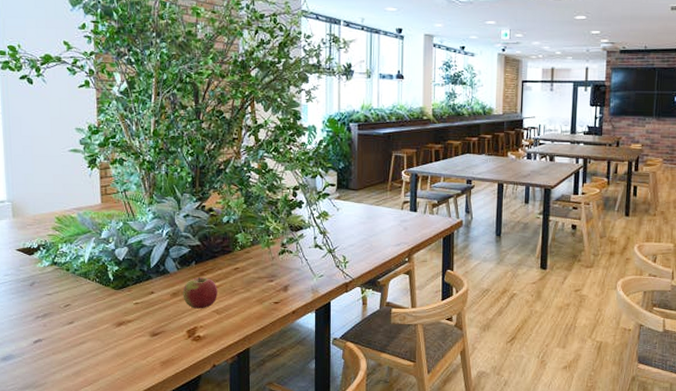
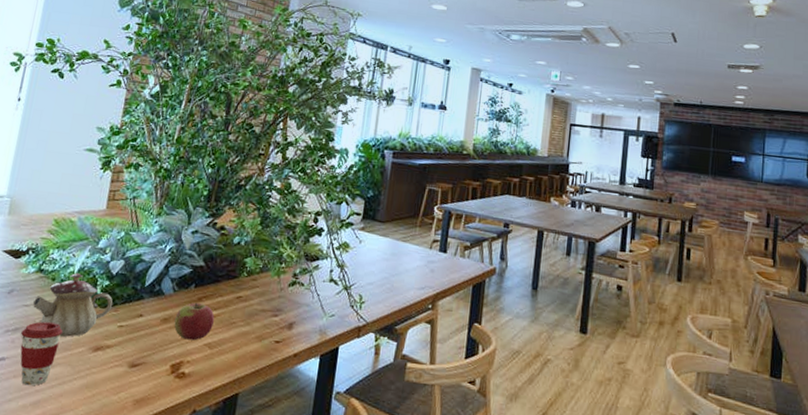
coffee cup: none [50,306,86,360] -> present [20,321,63,386]
teapot: none [54,263,126,318] -> present [32,273,113,337]

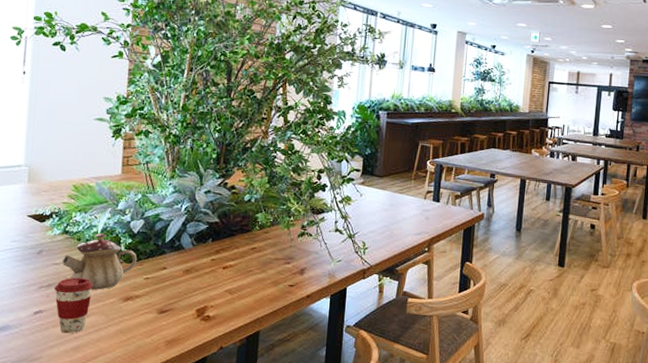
apple: present [174,302,215,341] -> none [196,254,232,288]

